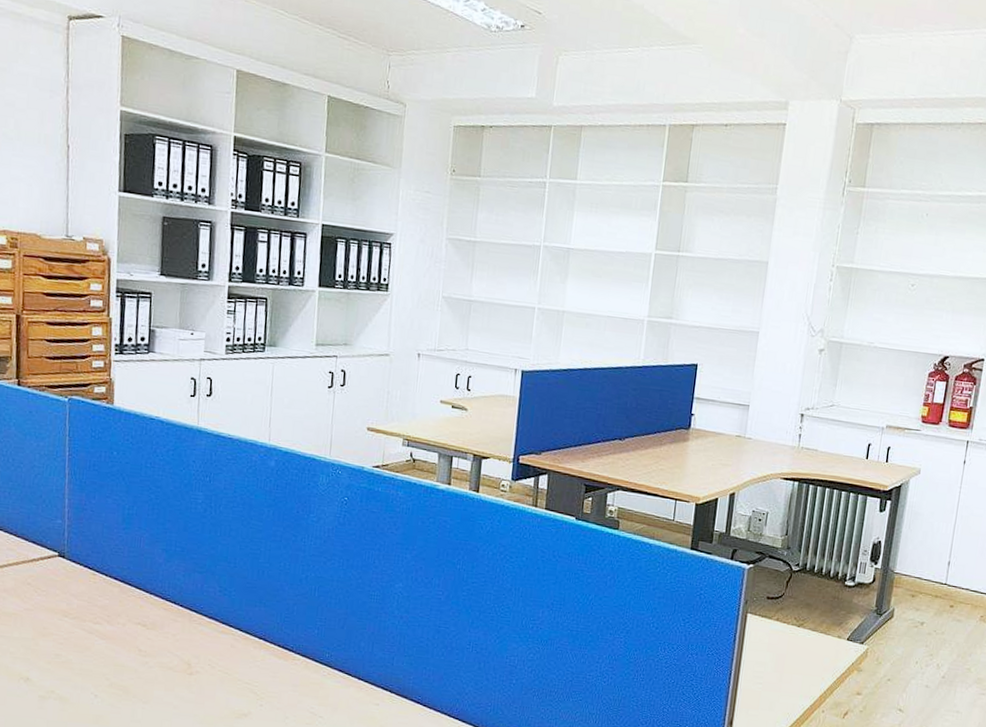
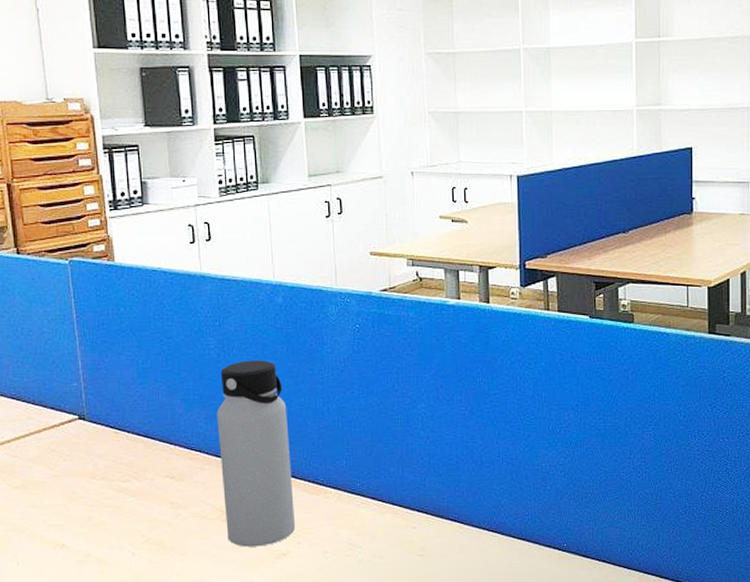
water bottle: none [191,519,266,704] -> present [216,360,296,547]

